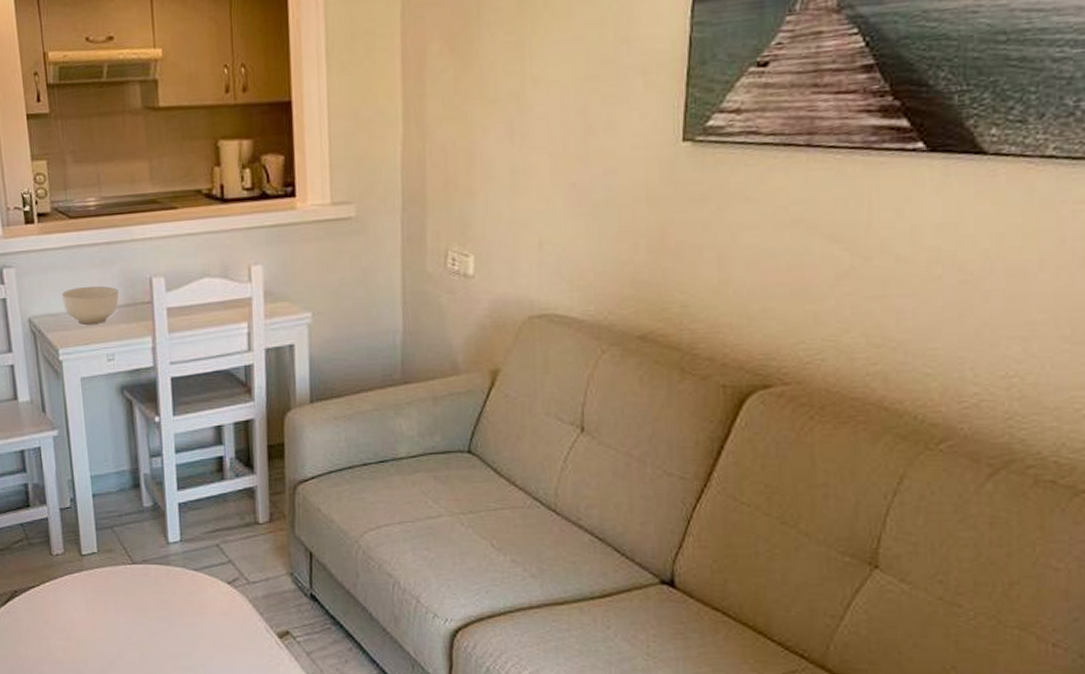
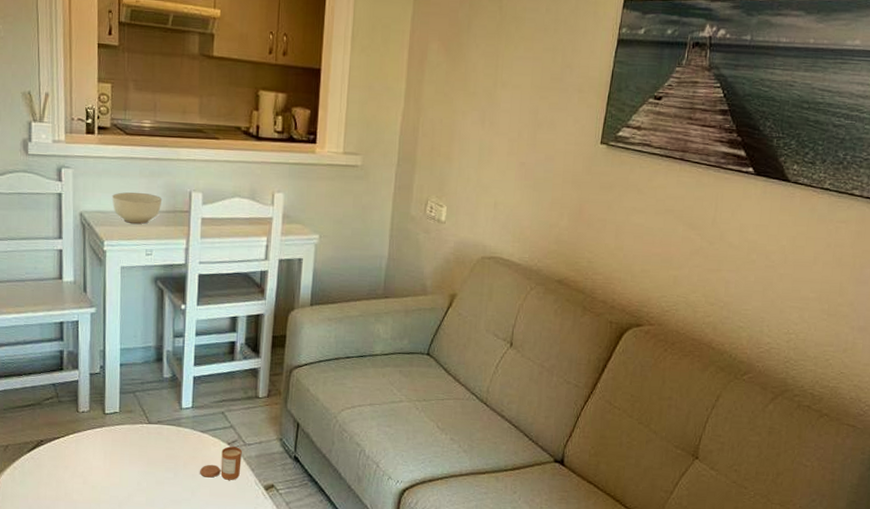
candle: none [198,586,247,628] -> present [200,446,242,480]

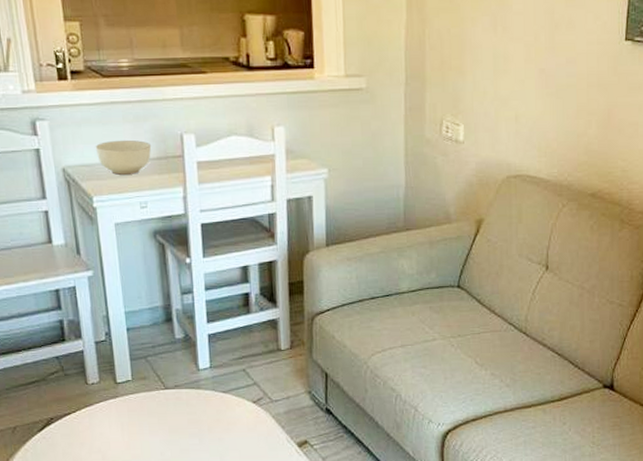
candle: present [200,446,242,480] -> none [226,404,270,440]

